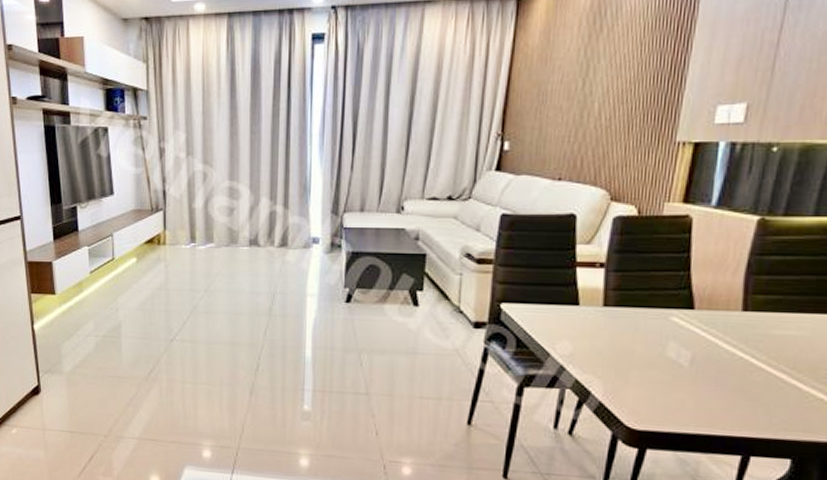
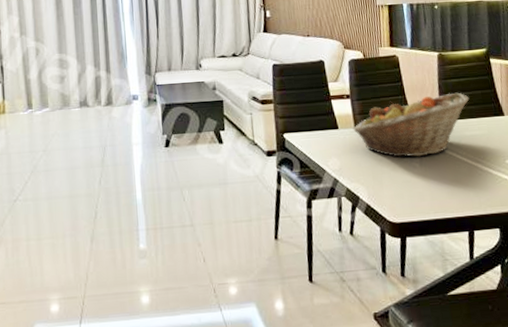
fruit basket: none [600,274,794,355] -> present [353,92,469,158]

